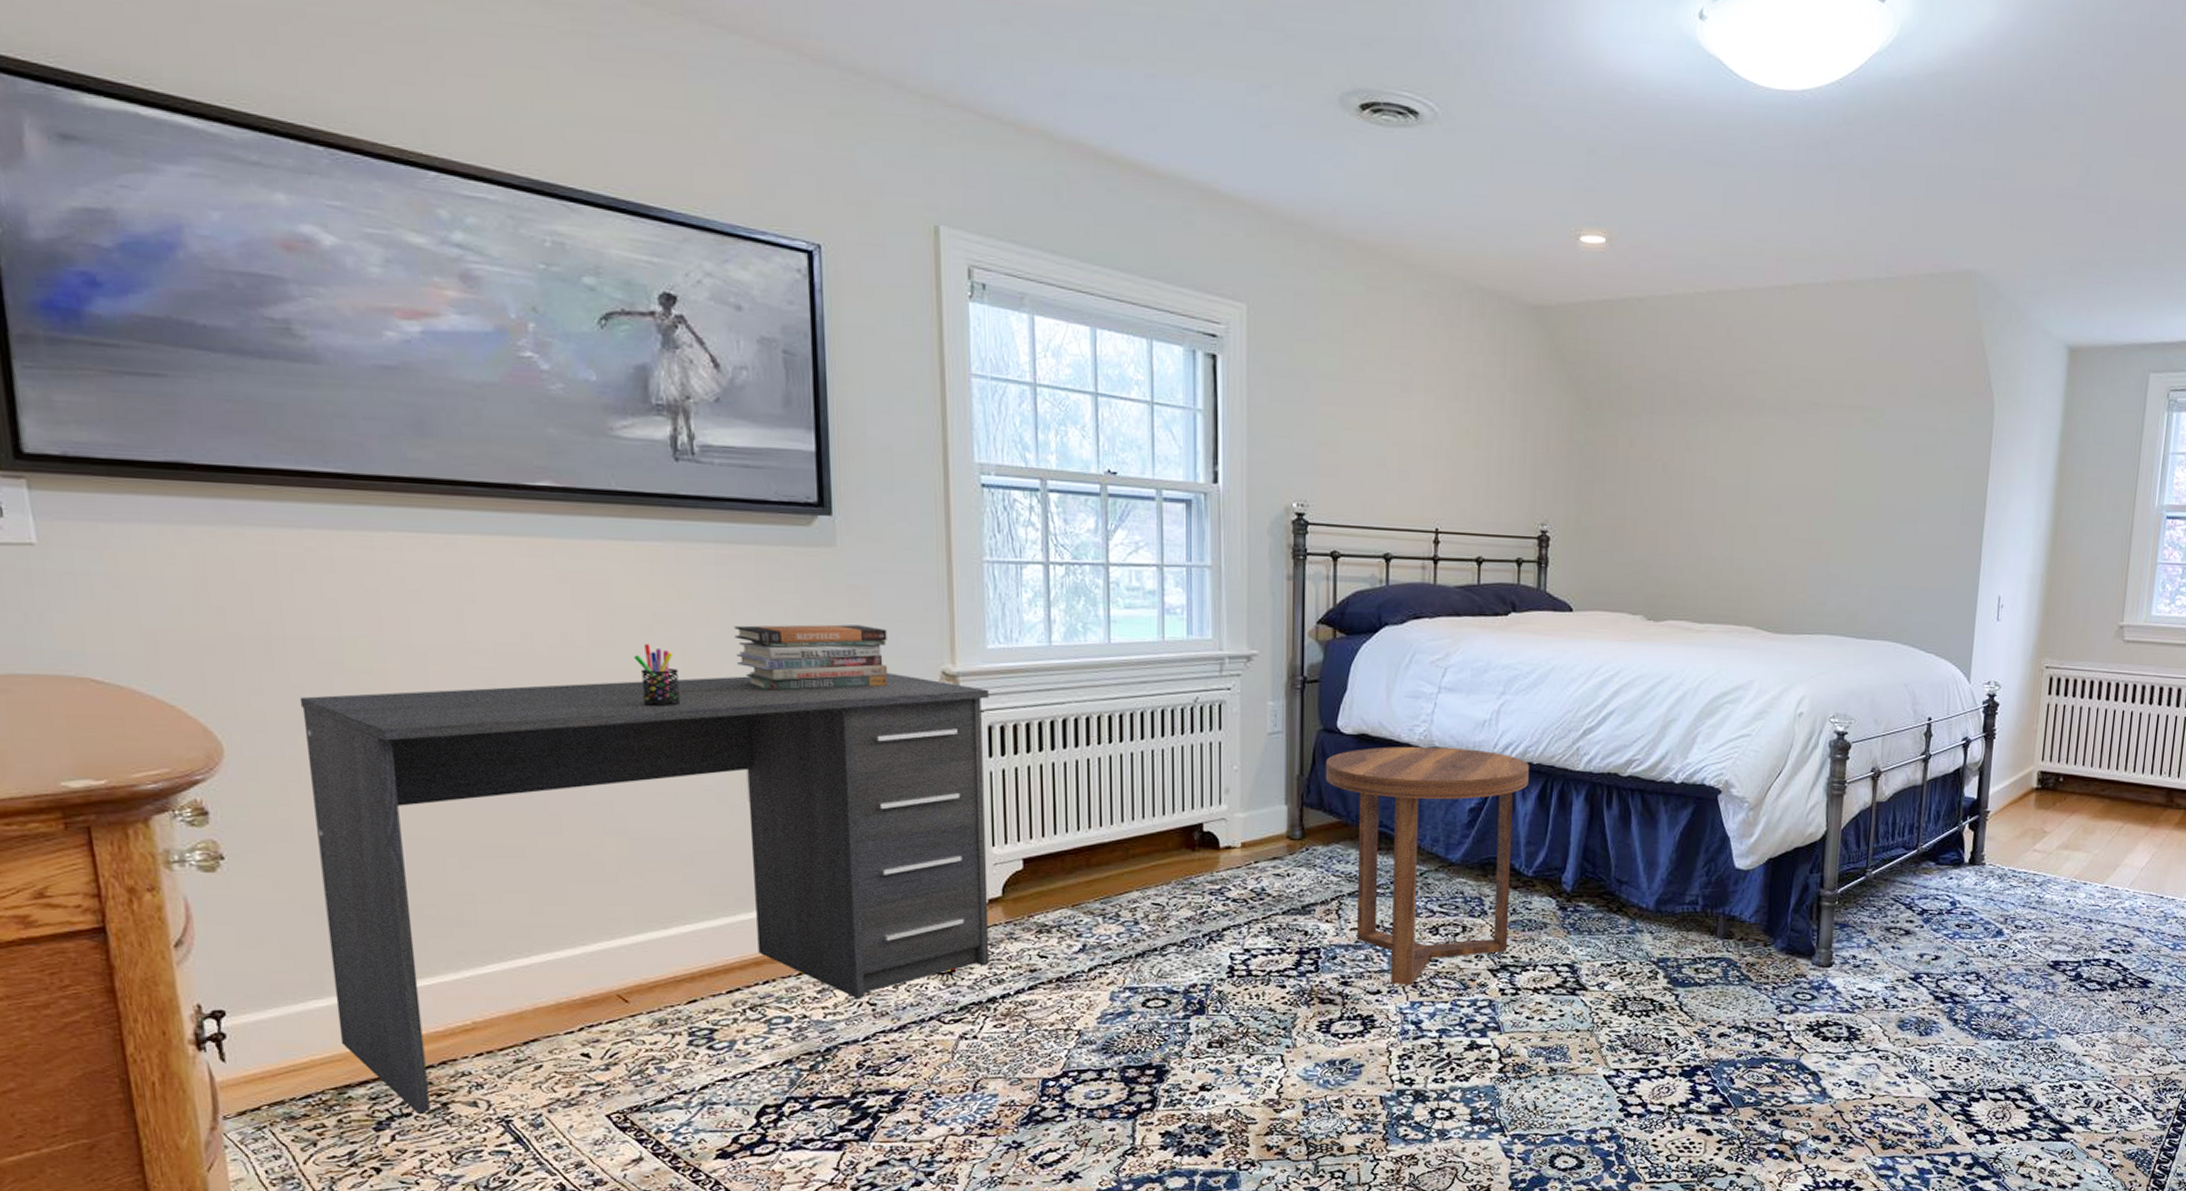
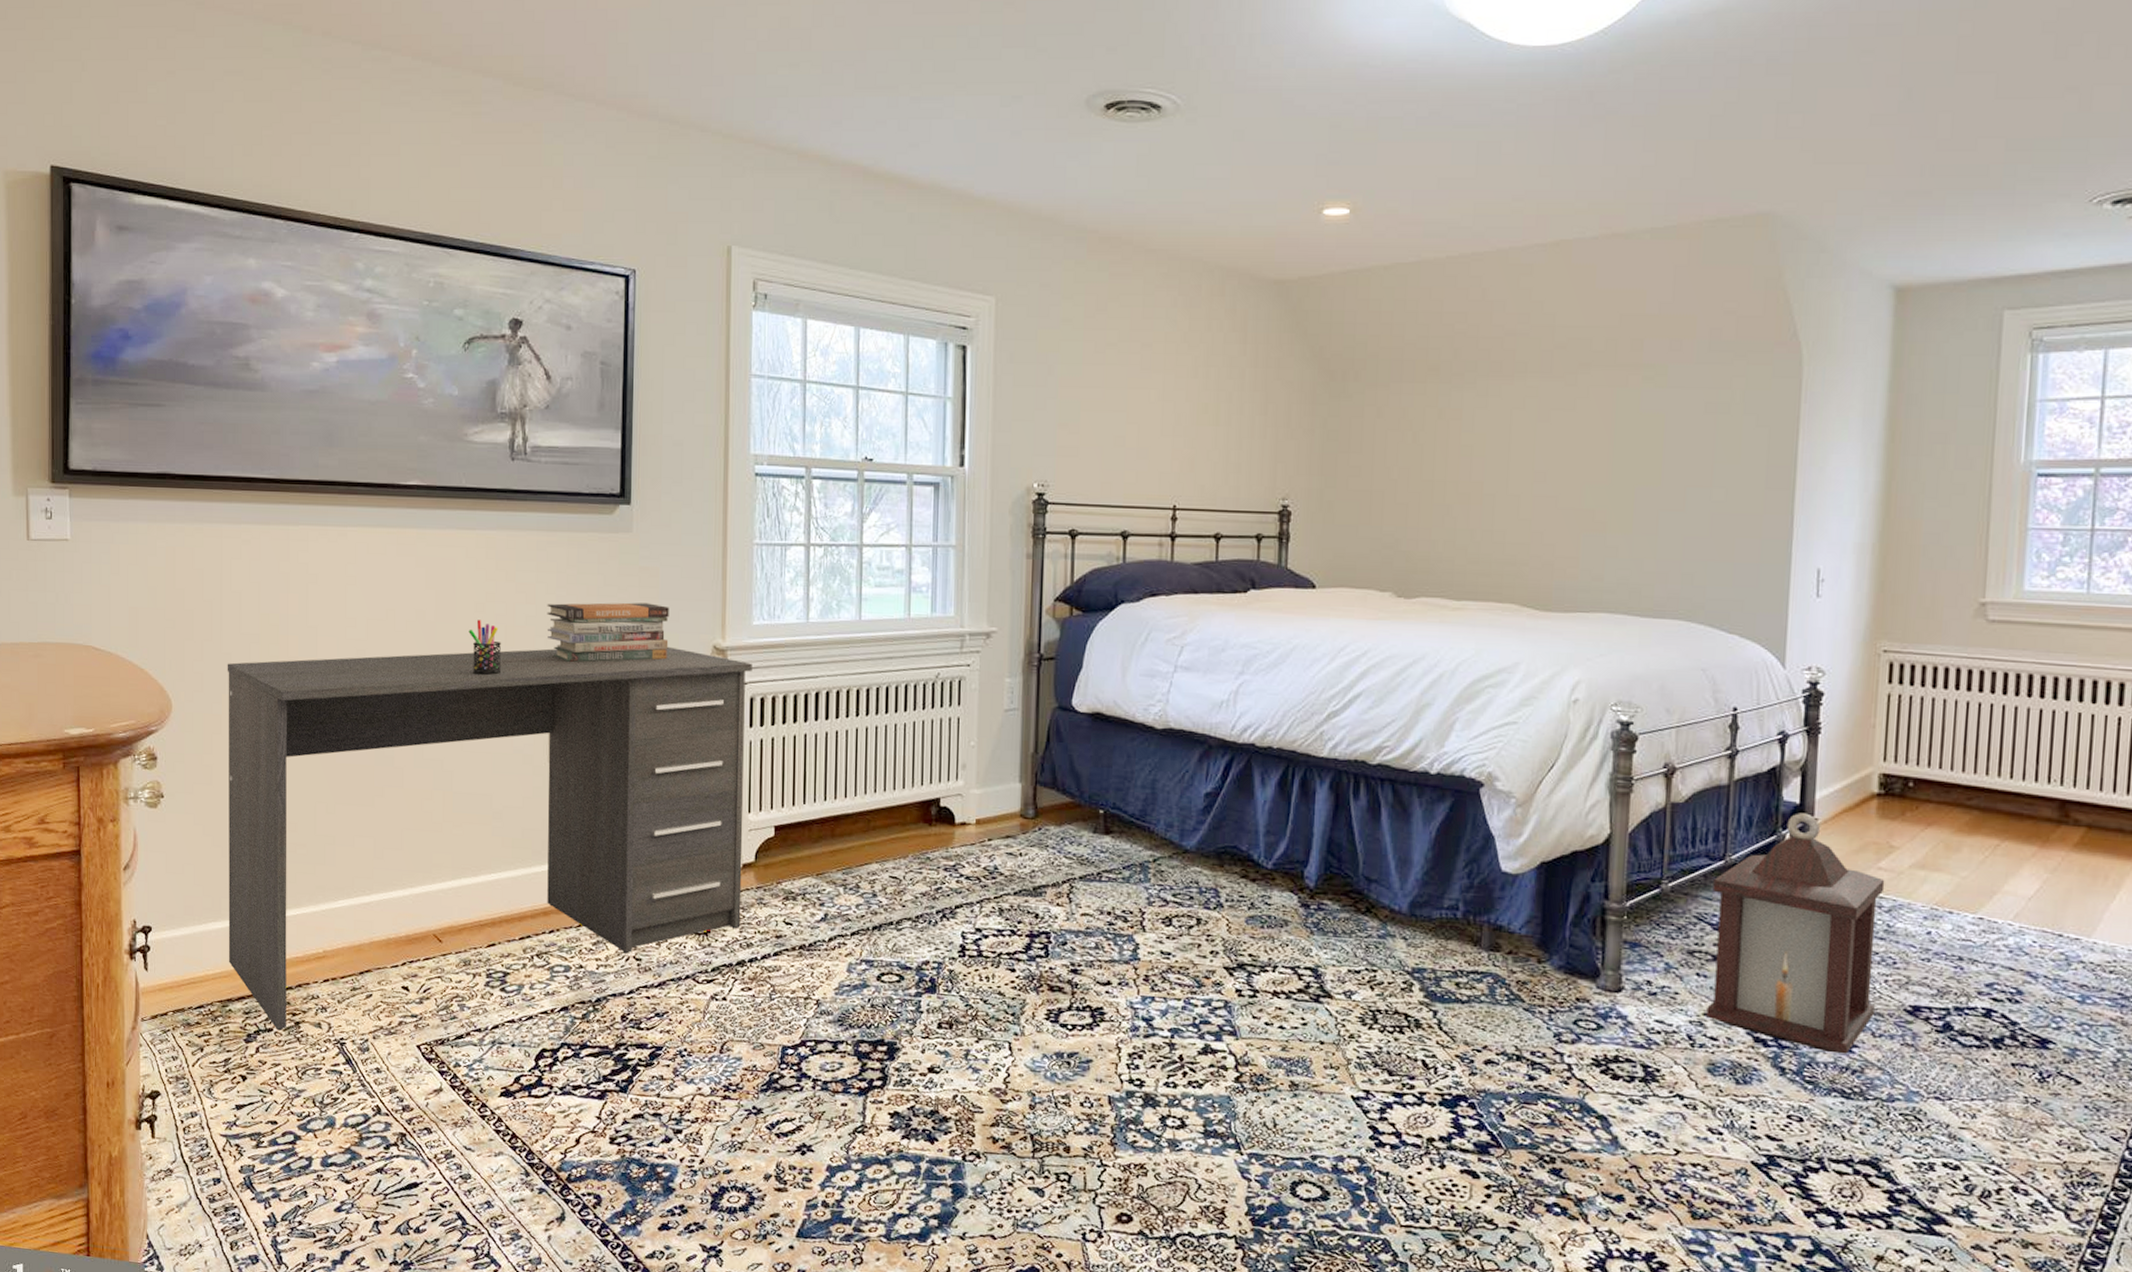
side table: present [1325,746,1529,986] -> none [1059,726,1269,979]
lantern: none [1898,806,2039,1004] -> present [1706,813,1885,1054]

